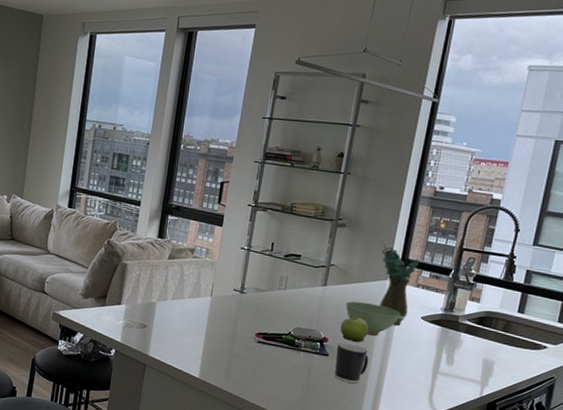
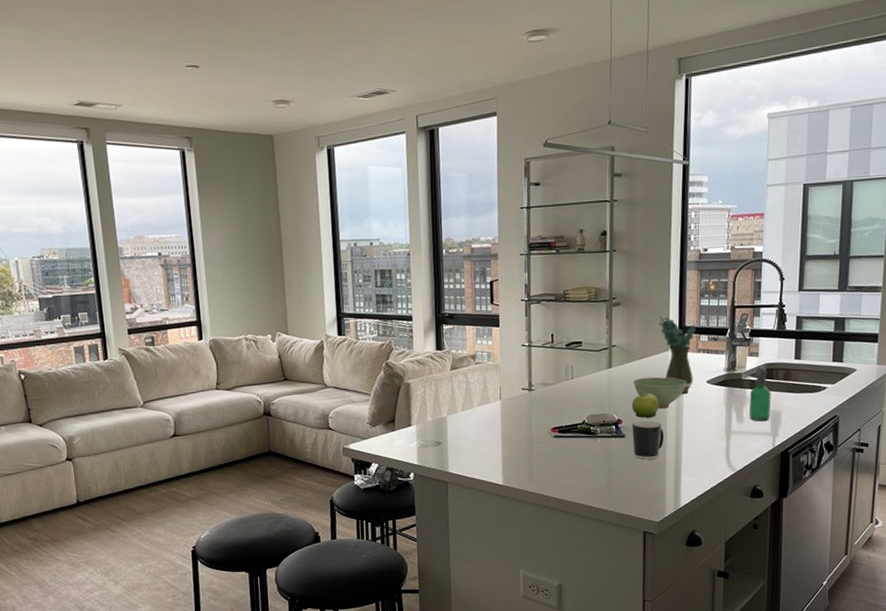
soap dispenser: none [459,313,487,369] -> present [749,367,771,422]

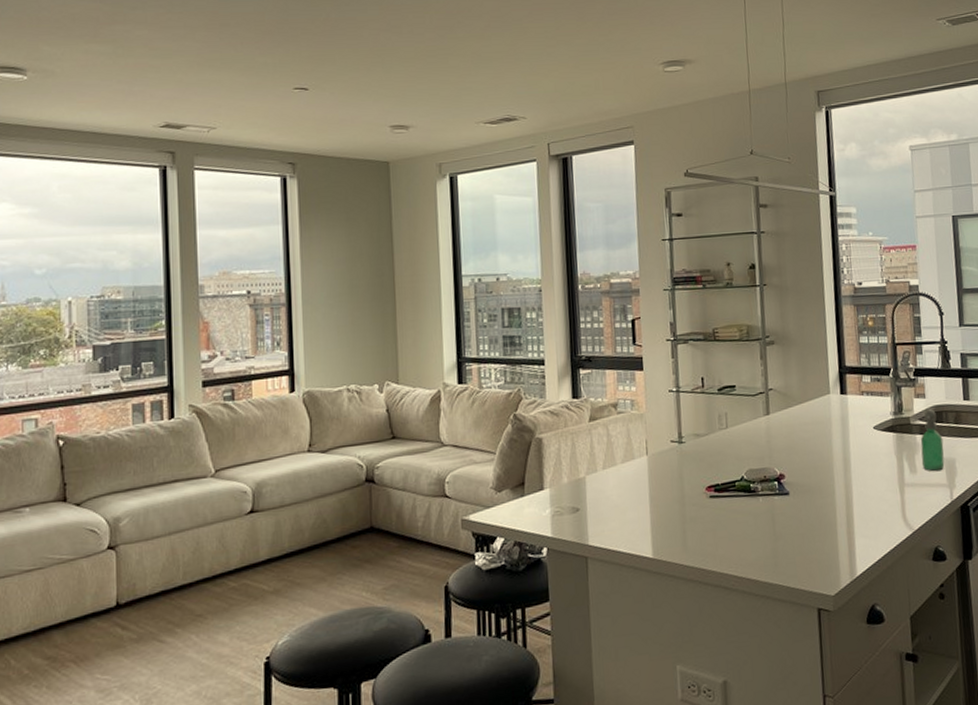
fruit: present [632,392,659,418] -> none [794,442,824,472]
mug: present [632,420,664,460] -> none [796,474,833,521]
bowl: present [633,377,686,409] -> none [793,423,852,460]
vase: present [659,315,696,395] -> none [817,354,859,444]

